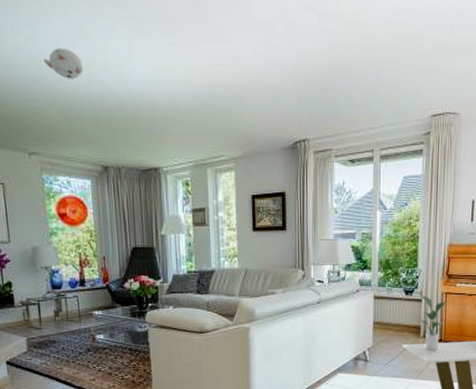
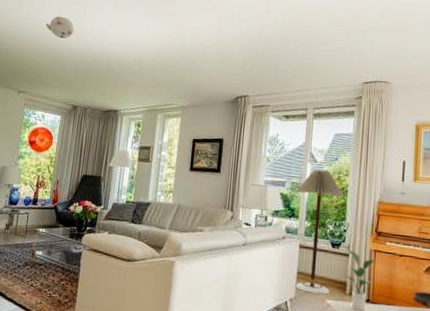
floor lamp: none [366,218,416,340] -> present [294,170,345,295]

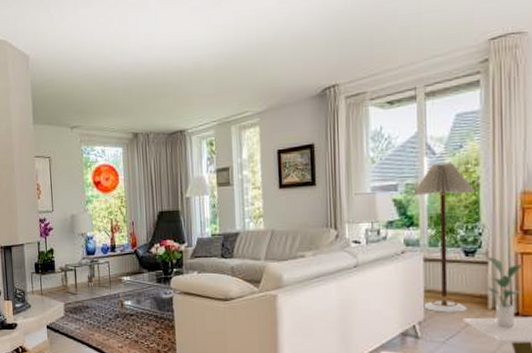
ceiling light: present [45,16,75,39] -> none [85,27,118,55]

